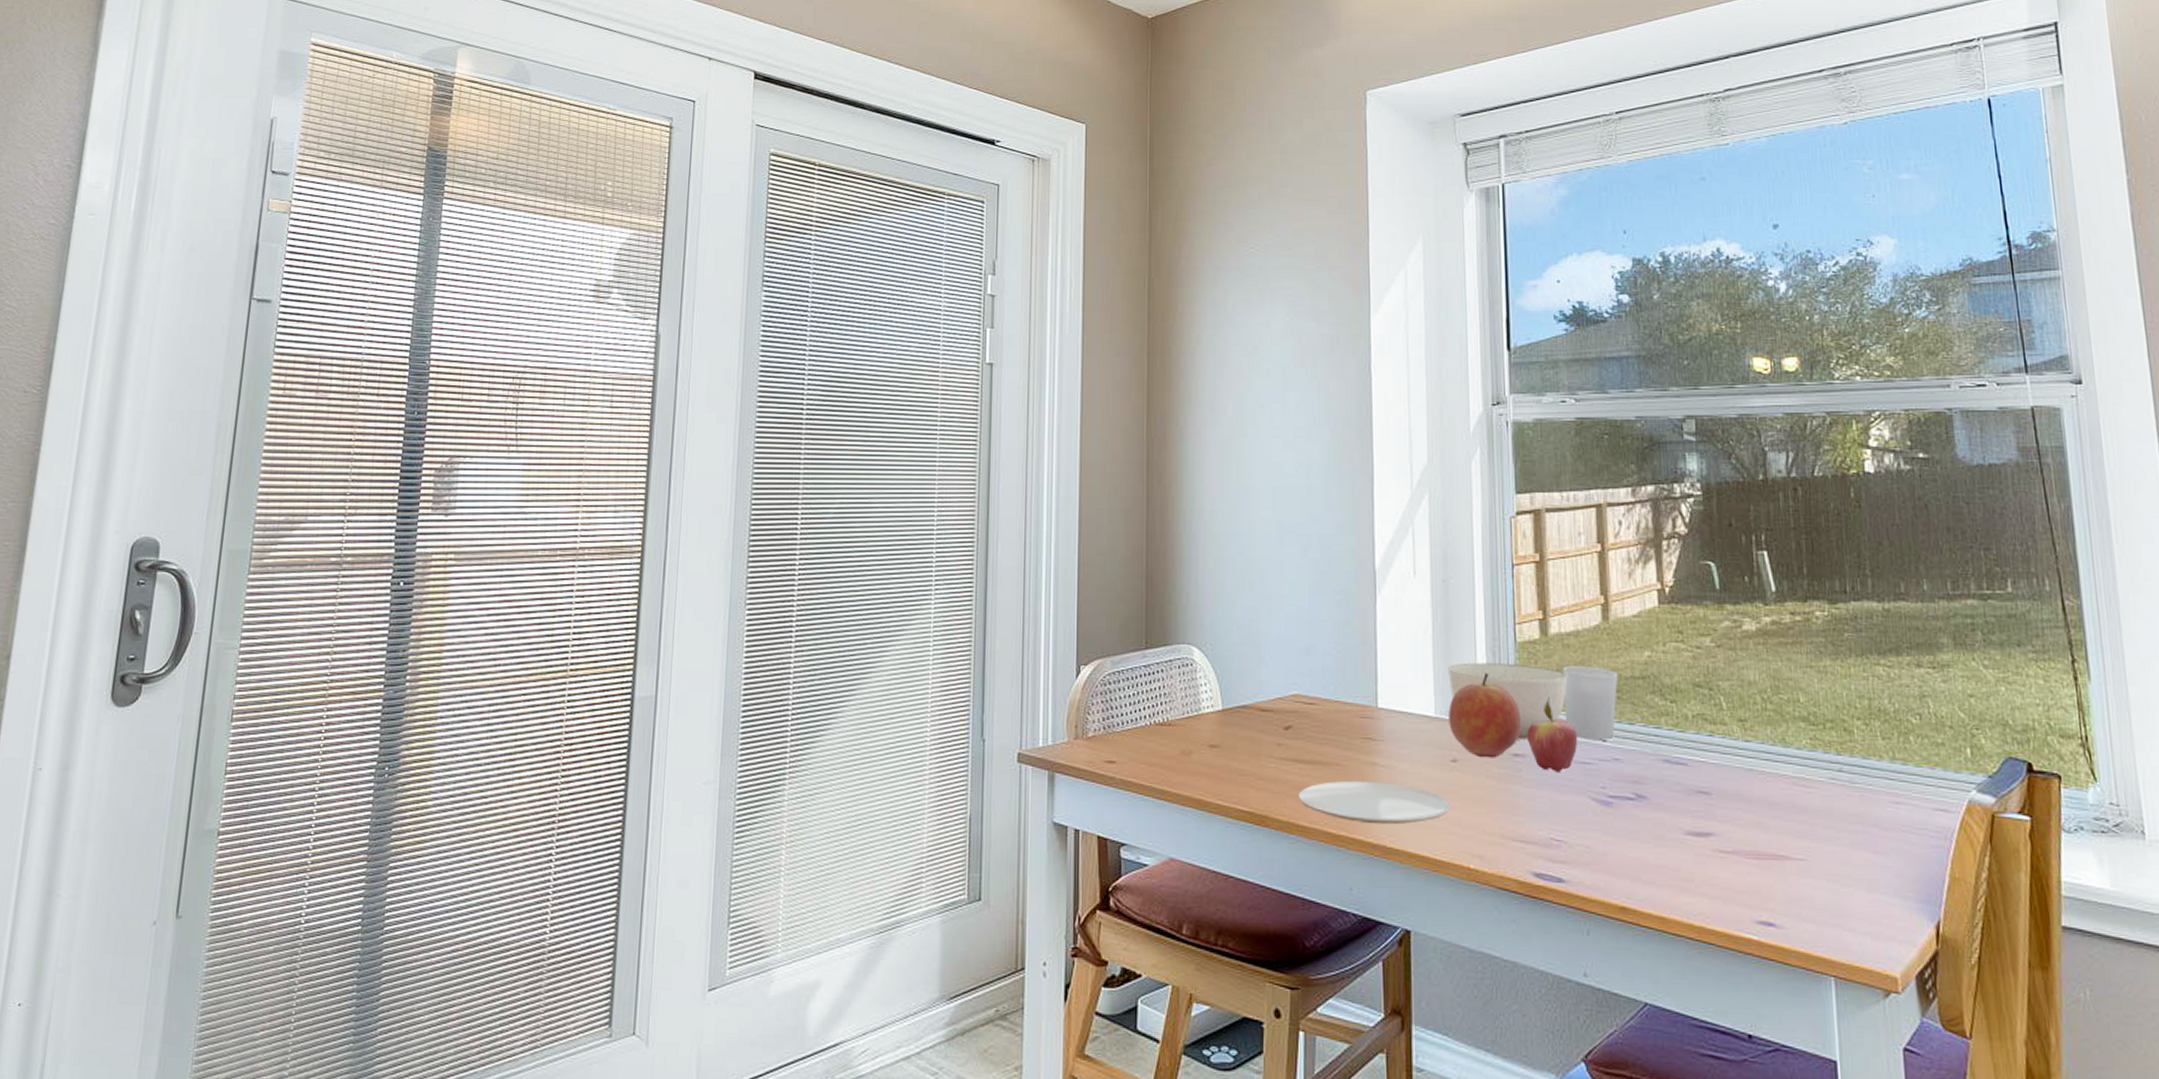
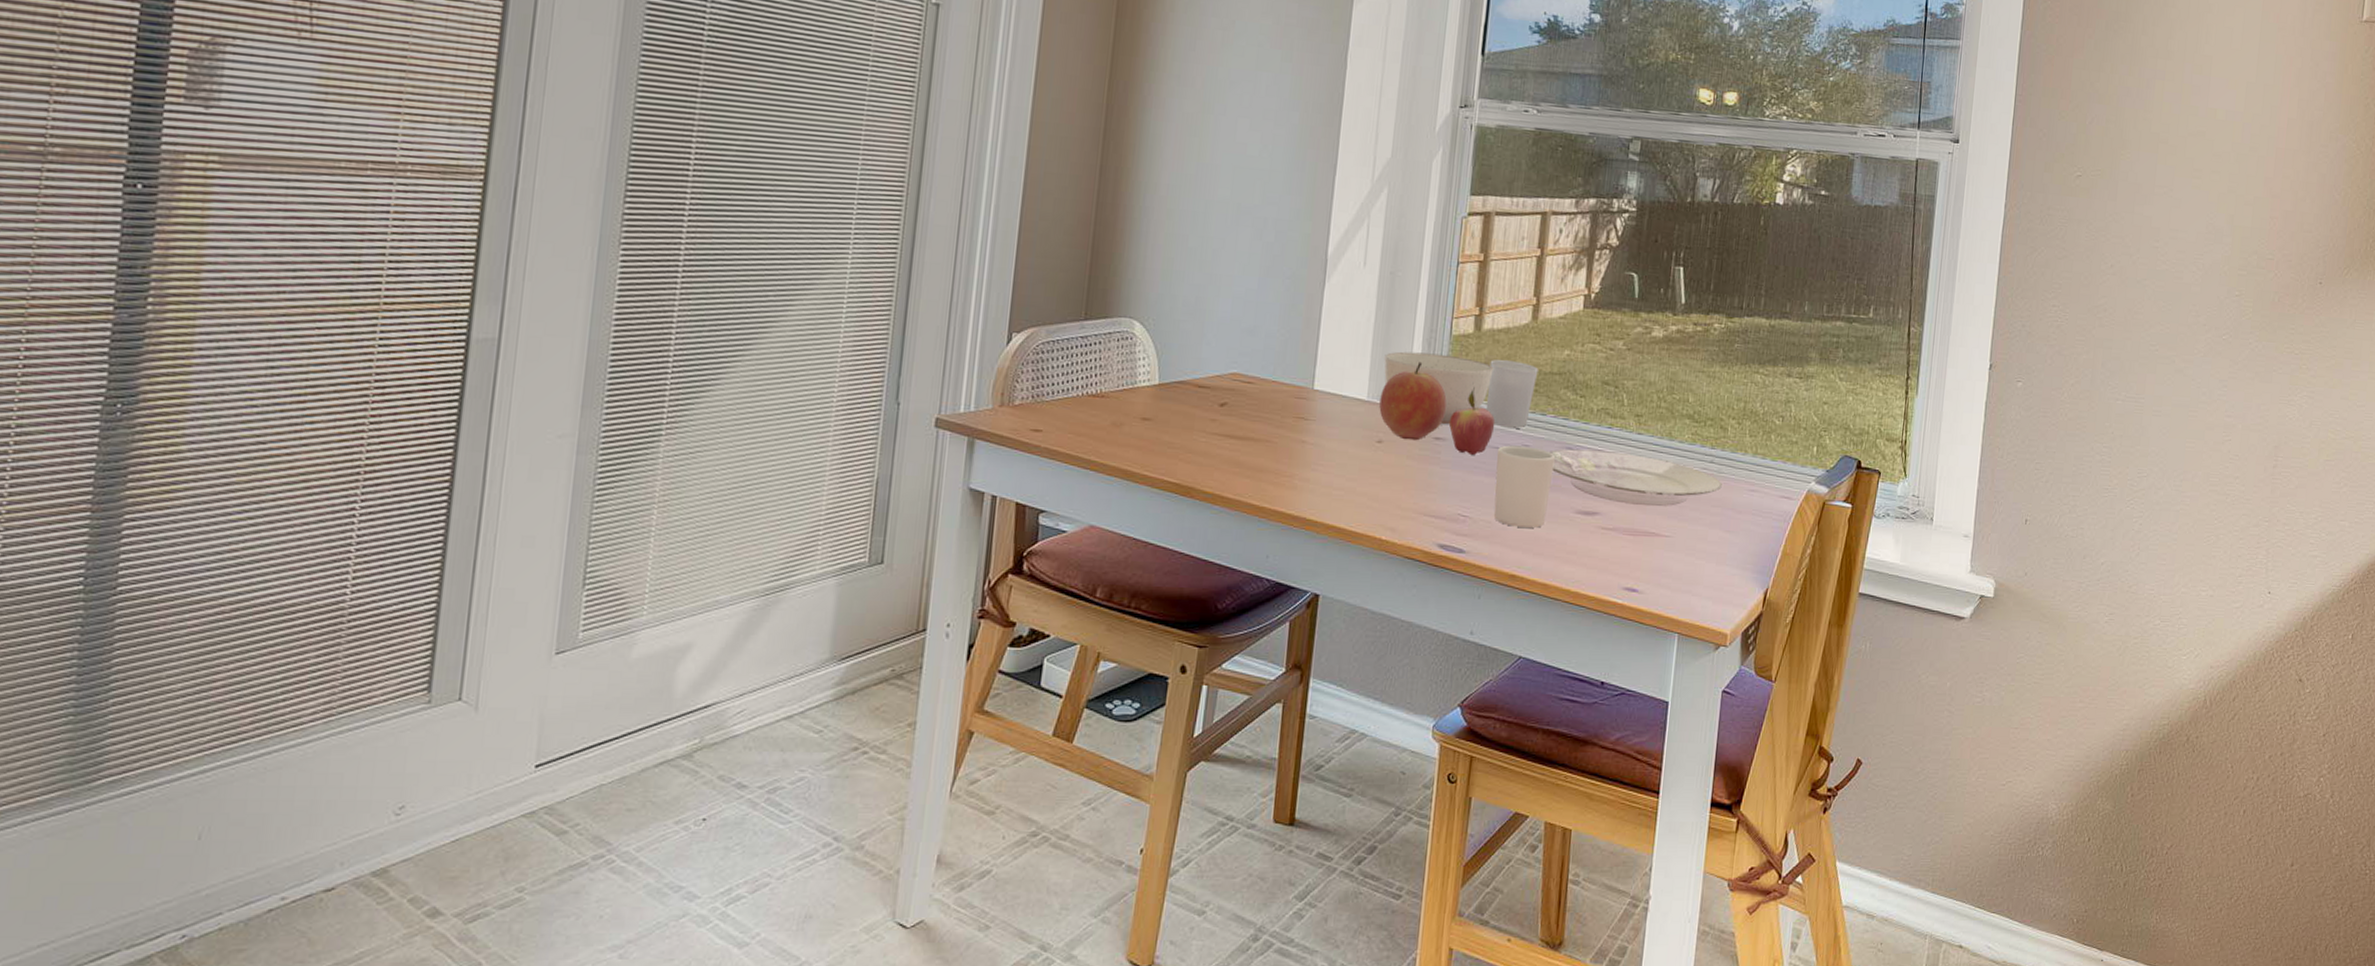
plate: present [1299,780,1451,825] -> none [1226,456,1372,499]
mug: none [1584,759,1653,852] -> present [1493,445,1555,528]
plate: none [1643,761,1858,824] -> present [1548,449,1722,506]

